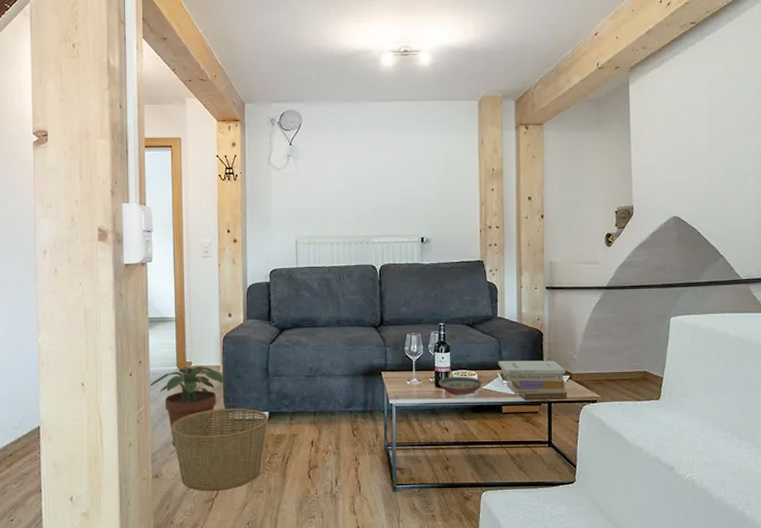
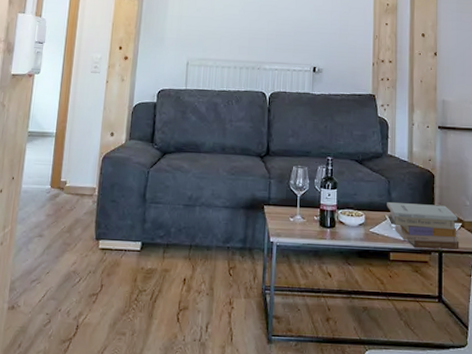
potted plant: present [149,366,224,446] -> none [19,186,98,275]
basket: present [171,407,269,491] -> none [35,235,141,330]
decorative bowl: present [439,376,482,396] -> none [324,215,370,239]

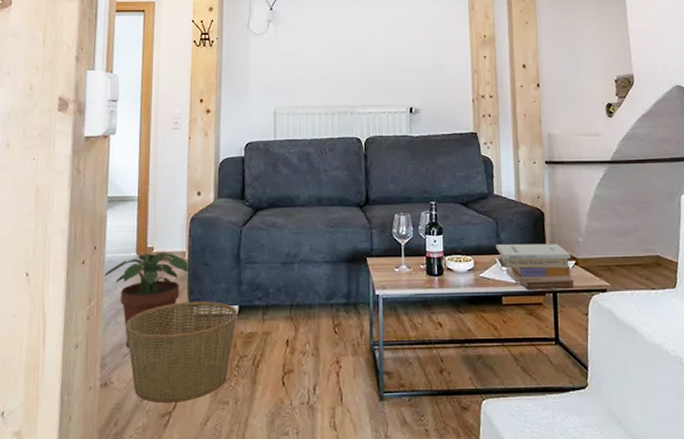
potted plant: none [19,186,98,275] -> present [104,251,189,348]
basket: none [35,235,141,330] -> present [125,301,239,403]

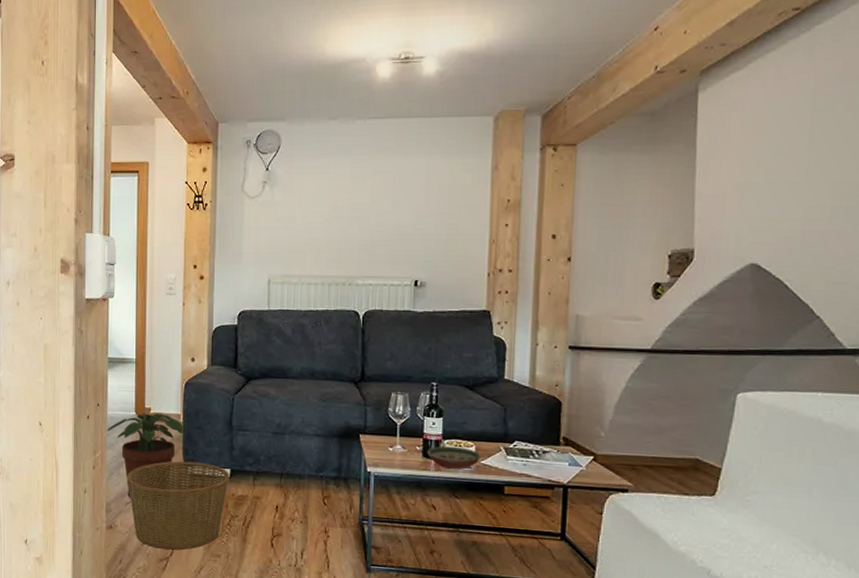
decorative bowl: none [431,262,479,285] -> present [427,446,481,471]
books: present [496,244,574,290] -> none [502,432,590,485]

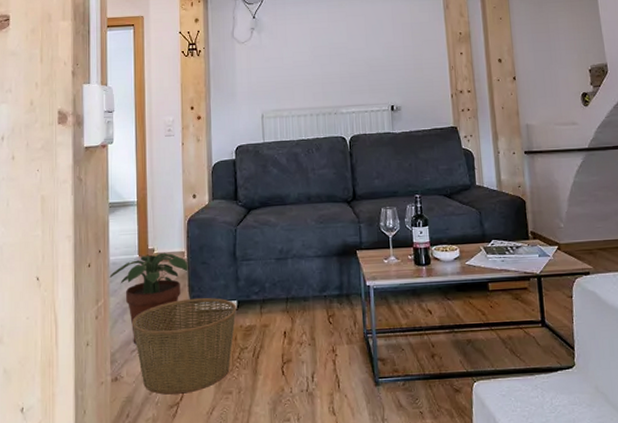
decorative bowl: present [427,446,481,471] -> none [418,251,465,274]

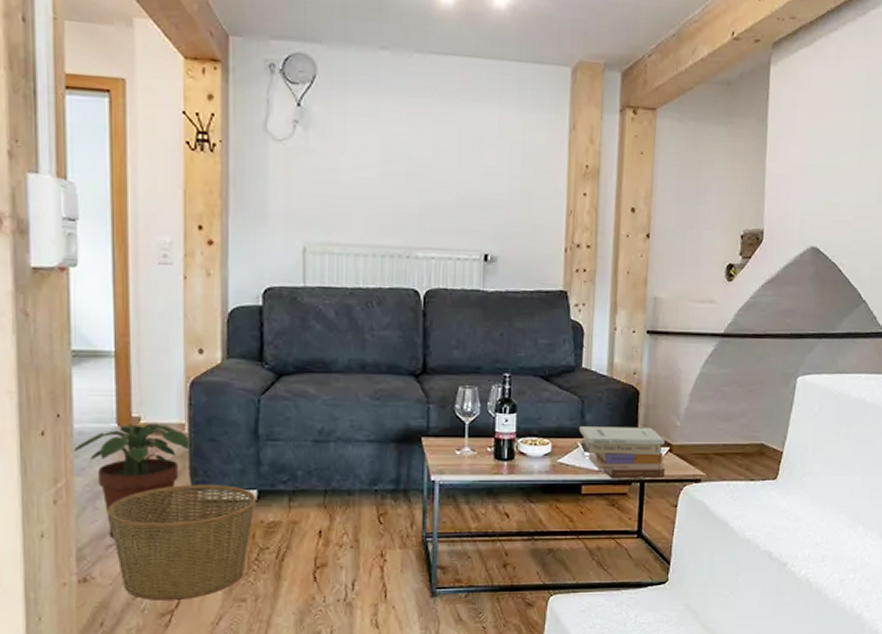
books: none [480,230,558,276] -> present [579,426,666,479]

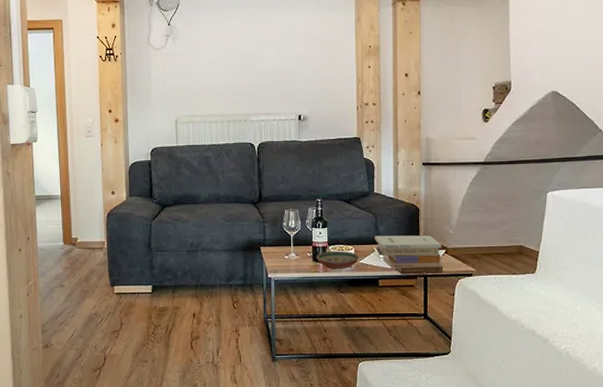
potted plant: present [73,423,190,538] -> none [38,241,108,318]
basket: present [107,484,258,600] -> none [59,281,152,360]
decorative bowl: none [499,445,558,472] -> present [316,251,359,270]

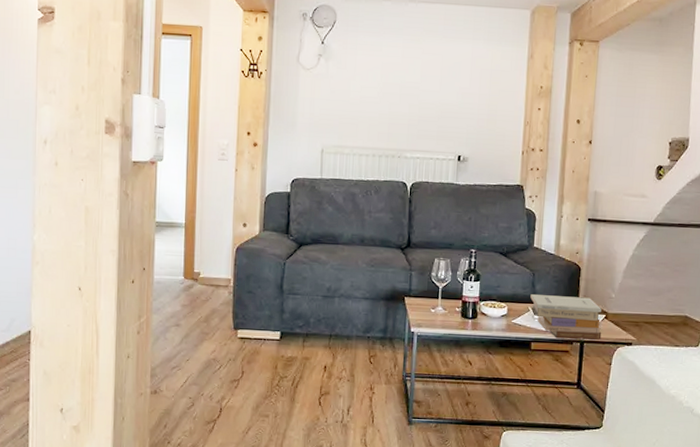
decorative bowl: present [316,251,359,270] -> none [465,307,512,329]

